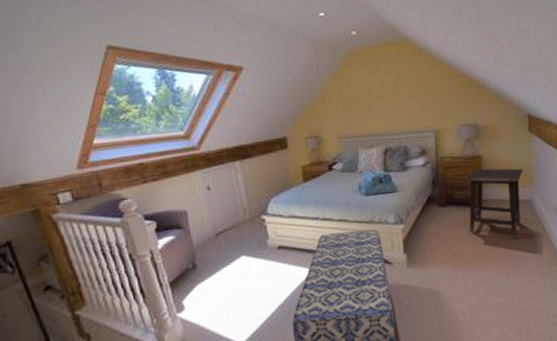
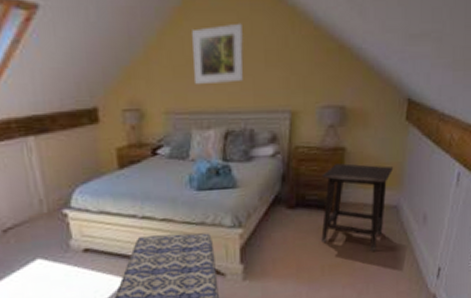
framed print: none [355,68,396,116] -> present [192,23,244,86]

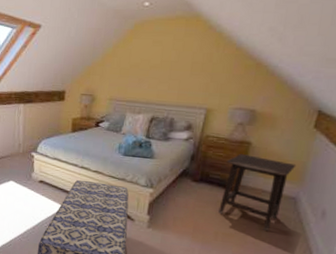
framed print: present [192,23,244,86] -> none [133,42,177,84]

